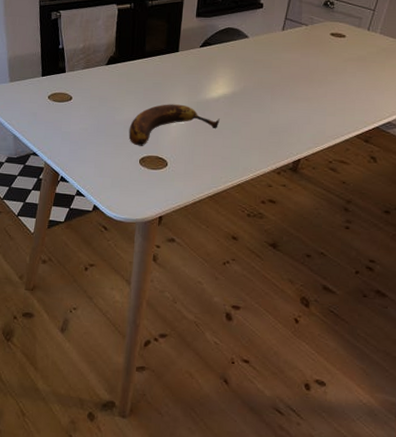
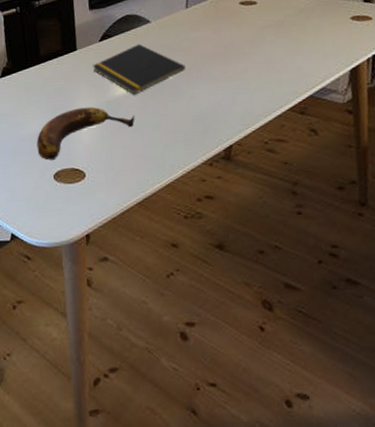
notepad: none [190,55,272,101] -> present [92,43,186,95]

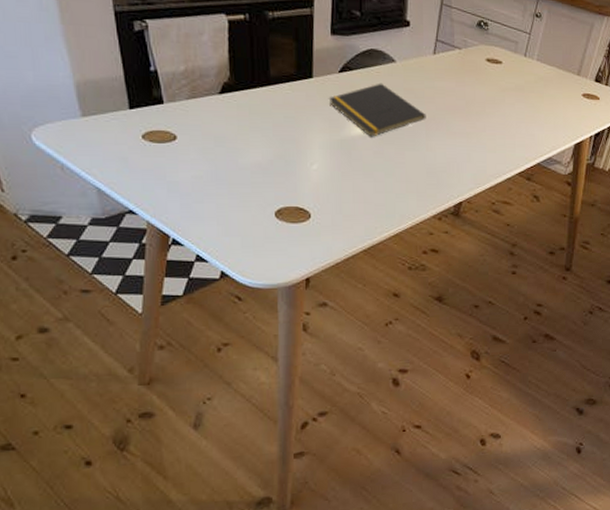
banana: present [36,106,135,160] -> none [258,142,369,195]

